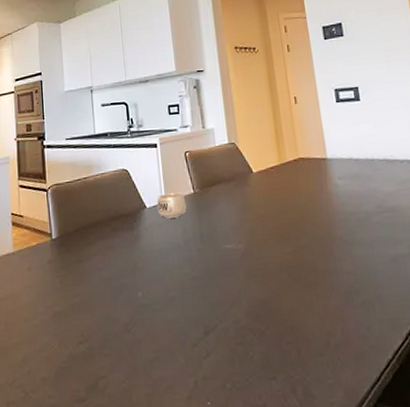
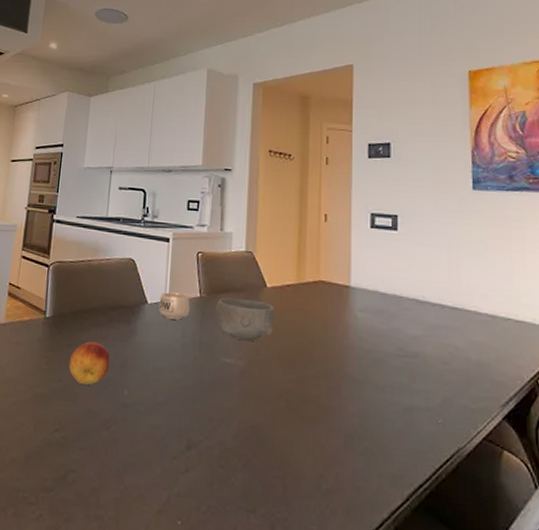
fruit: none [81,253,121,295] -> present [68,341,111,385]
bowl: none [209,186,266,226] -> present [214,297,275,342]

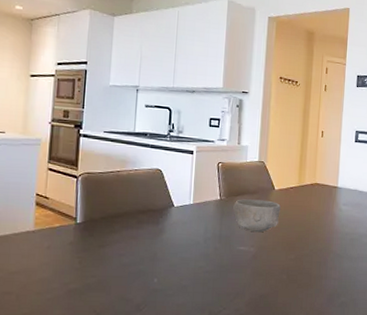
fruit: present [68,341,111,385] -> none [101,241,141,277]
mug: present [159,292,190,320] -> none [184,196,212,219]

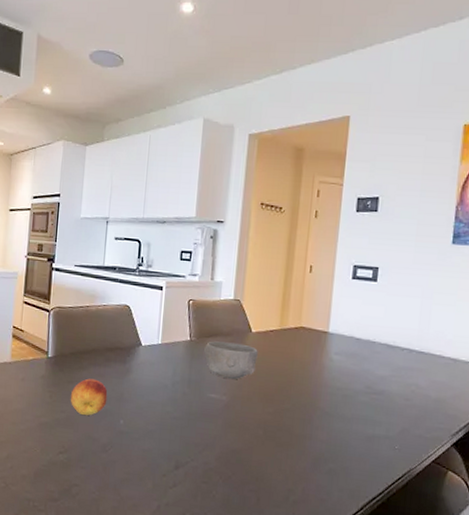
fruit: none [101,241,141,277] -> present [70,378,108,415]

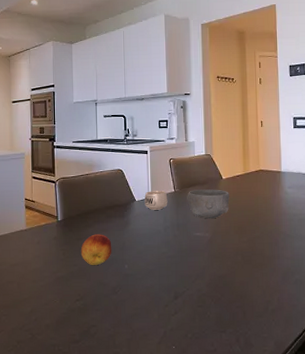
mug: none [152,335,181,360] -> present [144,191,168,210]

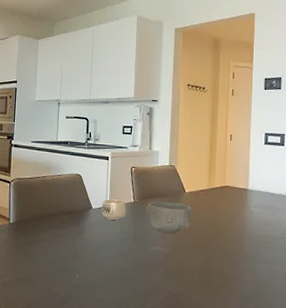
fruit: present [80,234,112,265] -> none [30,240,64,273]

